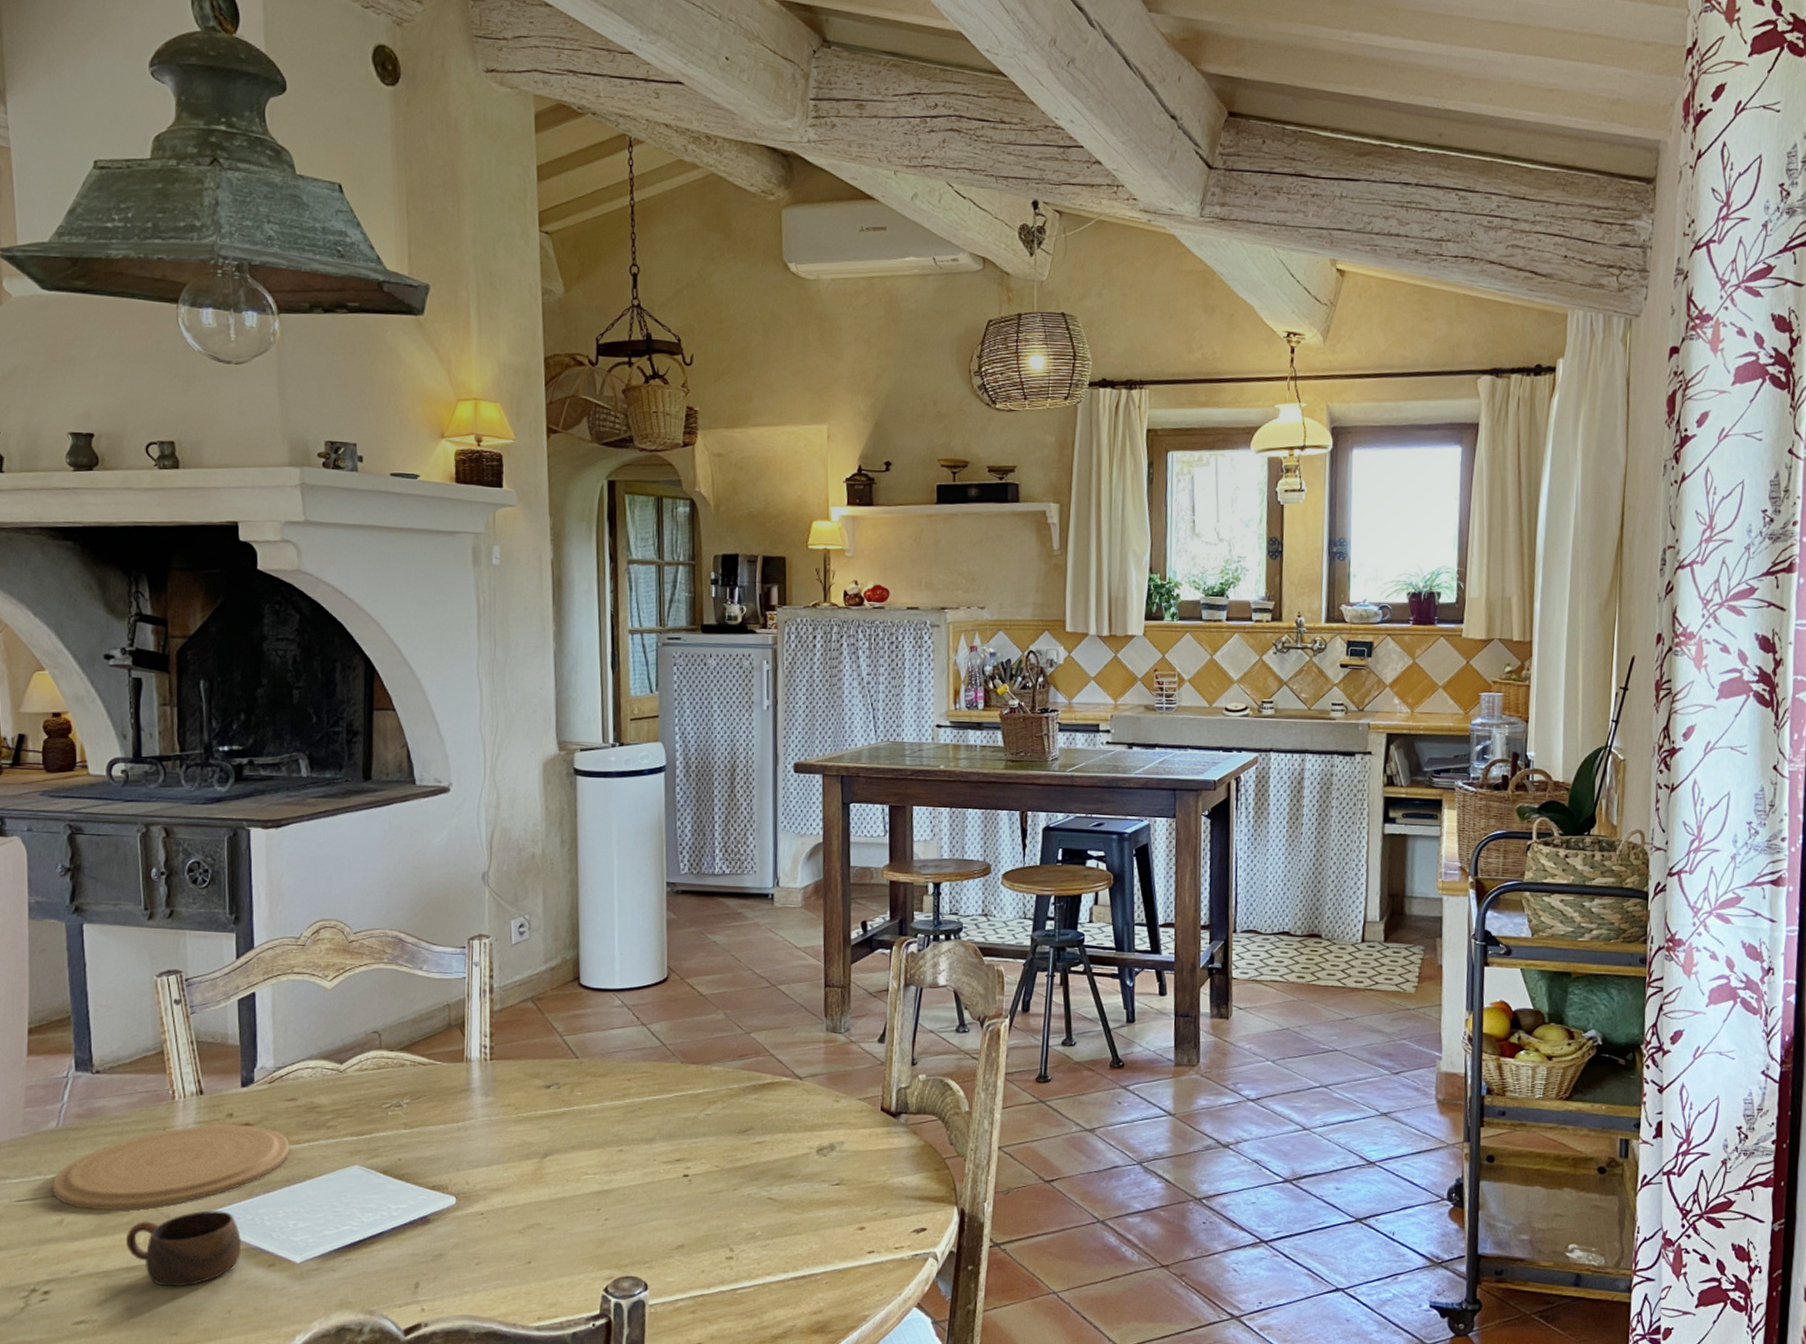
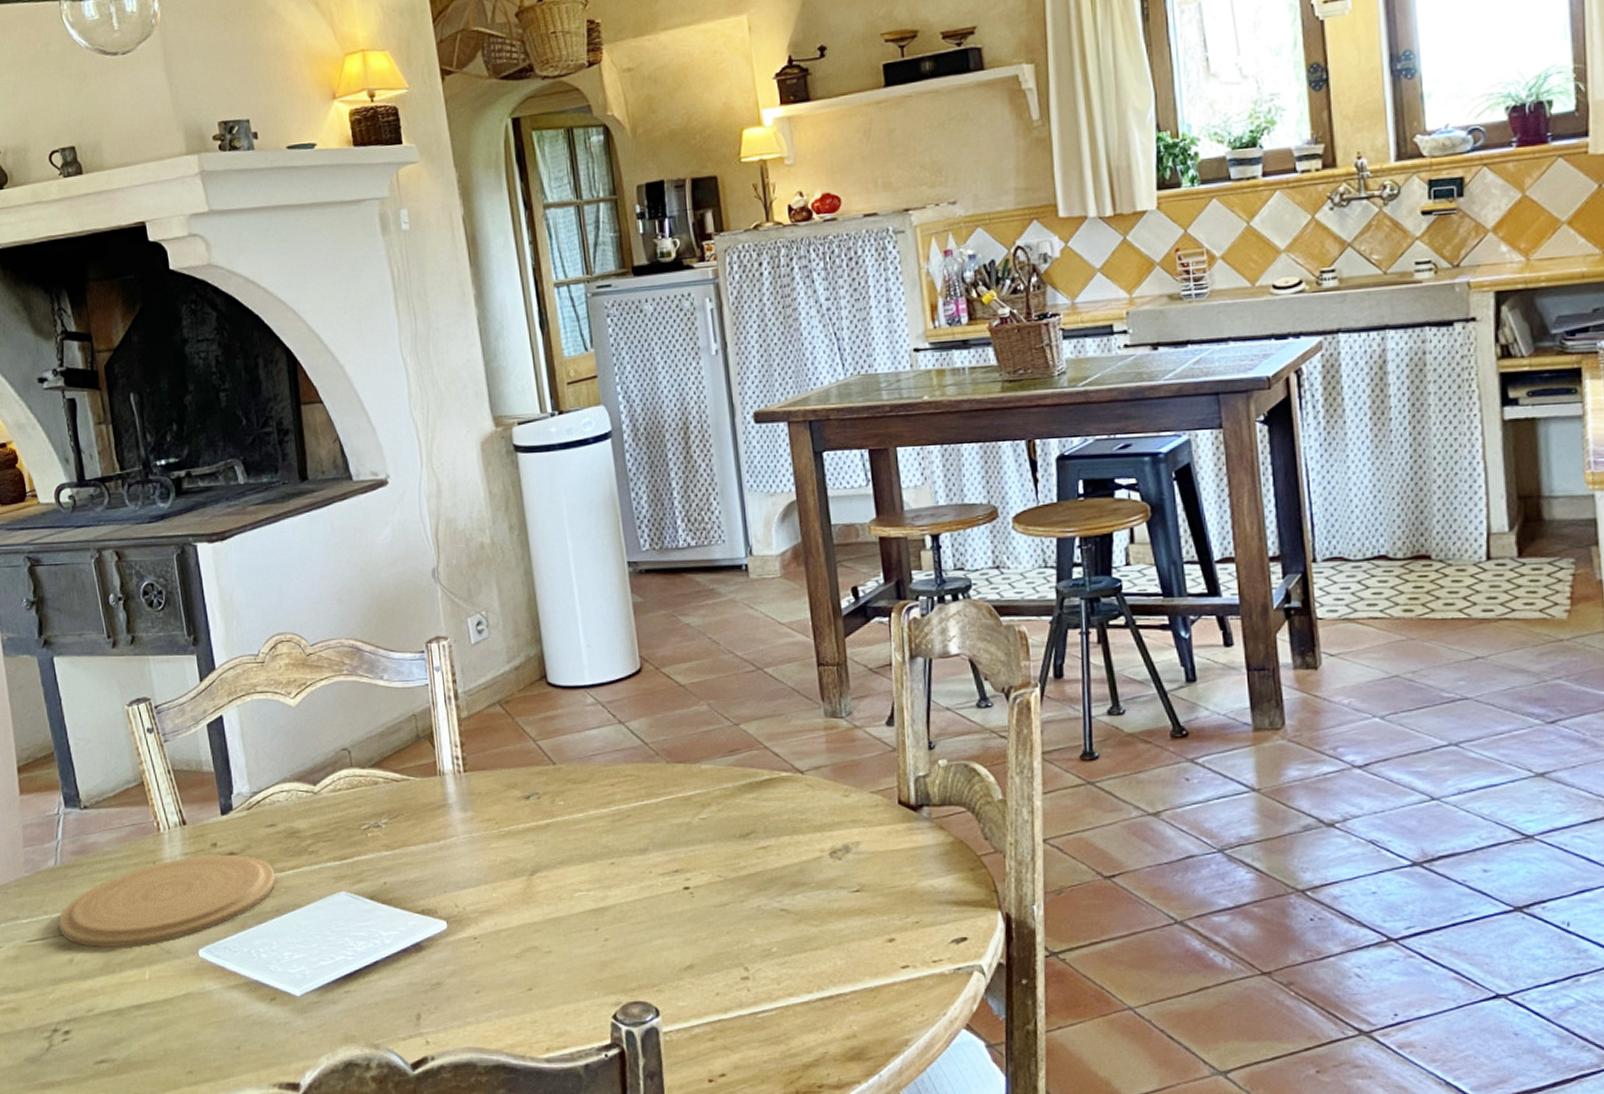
cup: present [126,1210,241,1287] -> none [132,944,242,1024]

